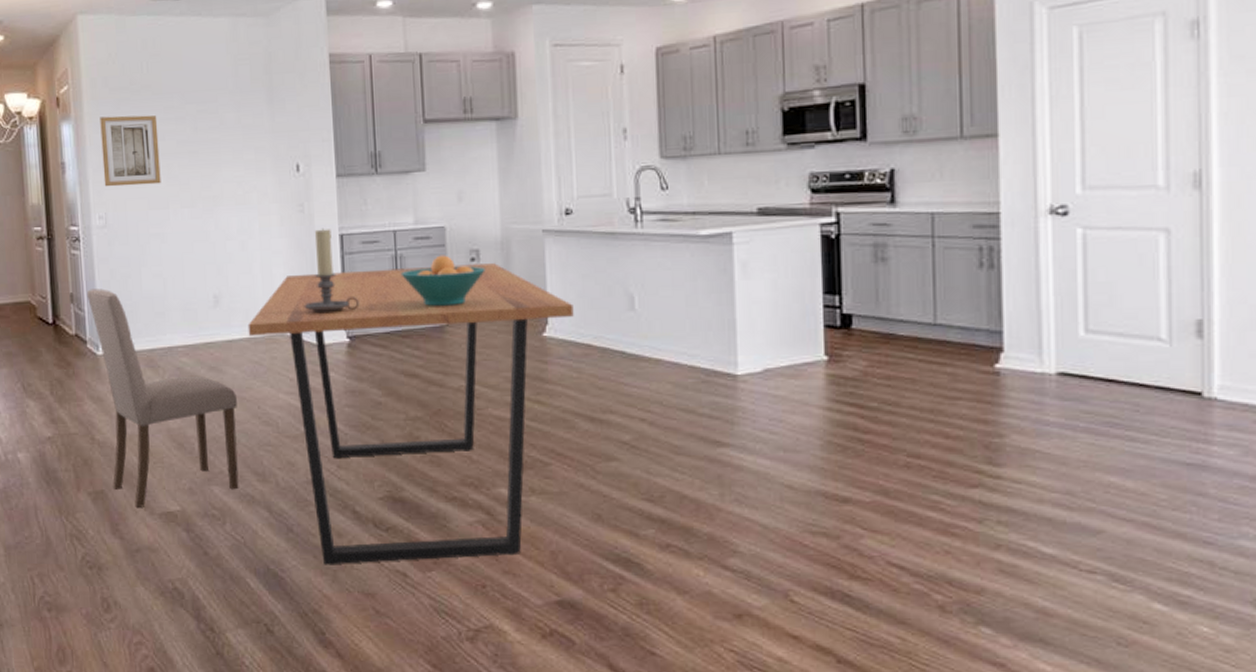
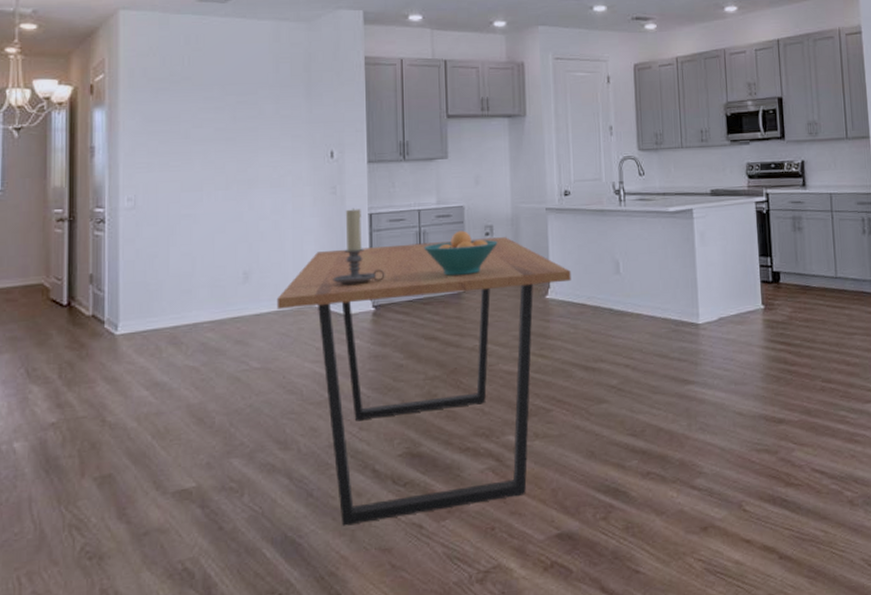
dining chair: present [86,288,239,509] -> none [108,268,262,490]
wall art: present [100,115,161,187] -> none [136,104,196,171]

